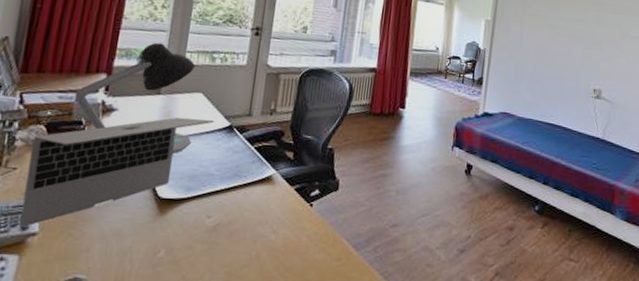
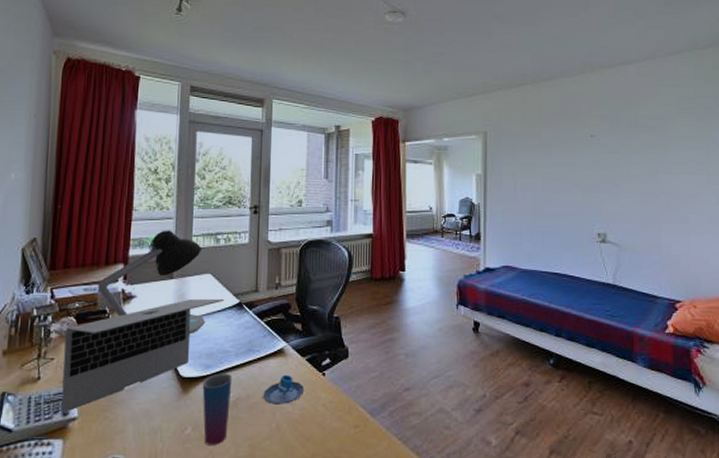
cup: none [177,196,215,270] -> present [202,373,233,445]
mug: none [245,202,289,233] -> present [263,374,304,404]

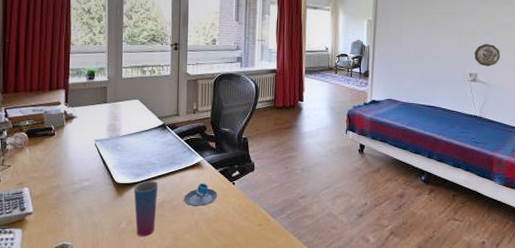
laptop: present [61,298,225,413] -> none [18,120,151,208]
desk lamp: present [97,230,205,333] -> none [44,62,135,148]
decorative plate: none [601,198,632,225] -> present [474,44,501,67]

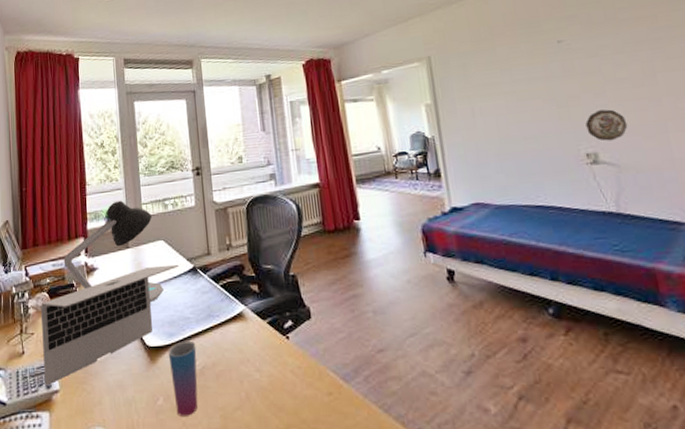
laptop: none [18,120,151,208] -> present [40,264,179,386]
desk lamp: none [44,62,135,148] -> present [64,200,163,302]
mug: present [184,183,217,206] -> none [228,339,269,372]

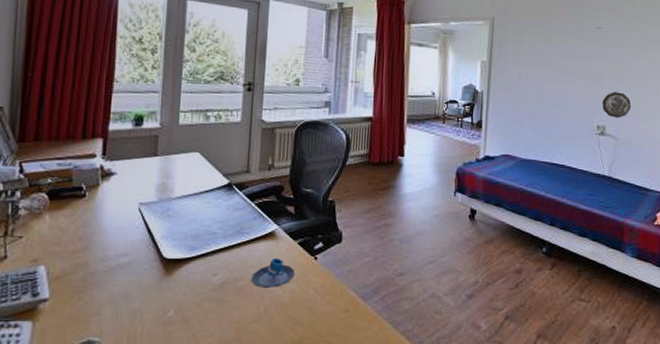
laptop: present [40,264,179,386] -> none [30,178,213,293]
desk lamp: present [64,200,163,302] -> none [73,104,192,214]
cup: present [168,340,198,416] -> none [186,255,220,328]
mug: none [228,339,269,372] -> present [251,257,294,288]

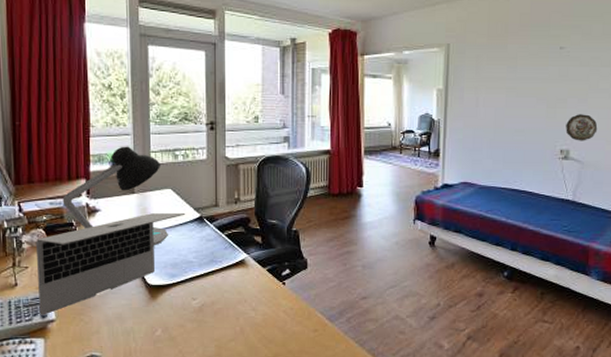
laptop: none [30,178,213,293] -> present [35,212,186,315]
desk lamp: none [73,104,192,214] -> present [62,146,168,245]
mug: present [251,257,294,288] -> none [227,283,265,310]

